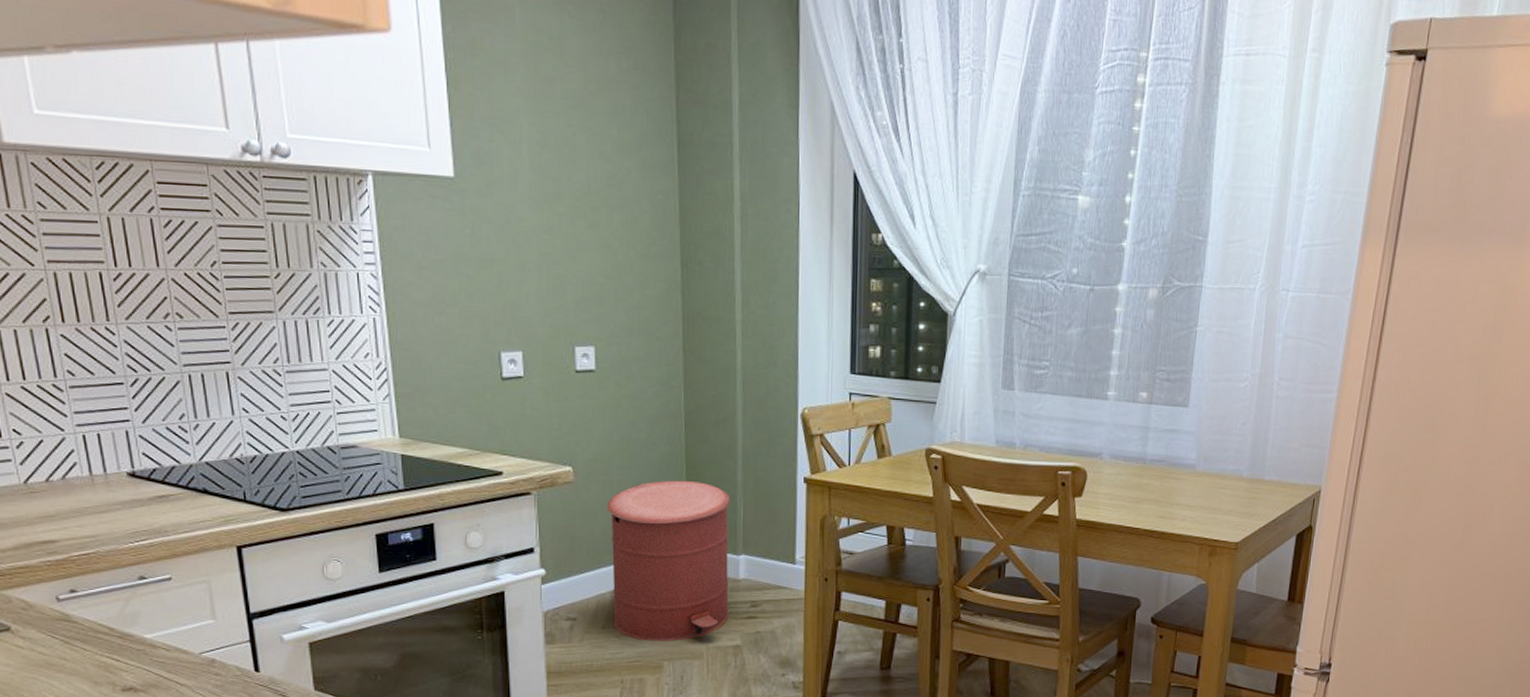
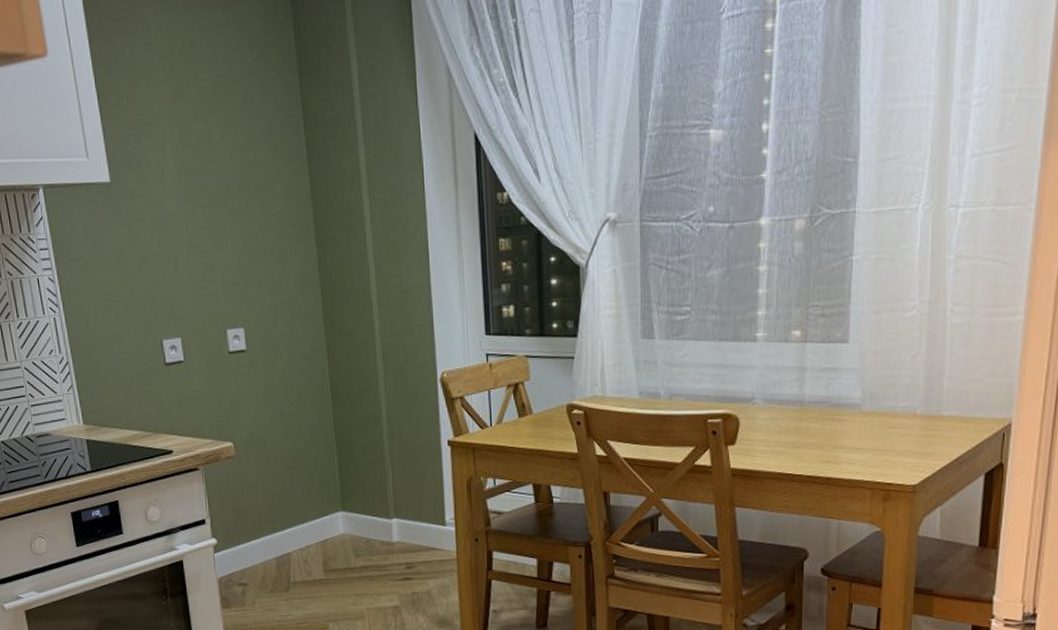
trash can: present [607,480,731,641] -> none [266,449,387,603]

